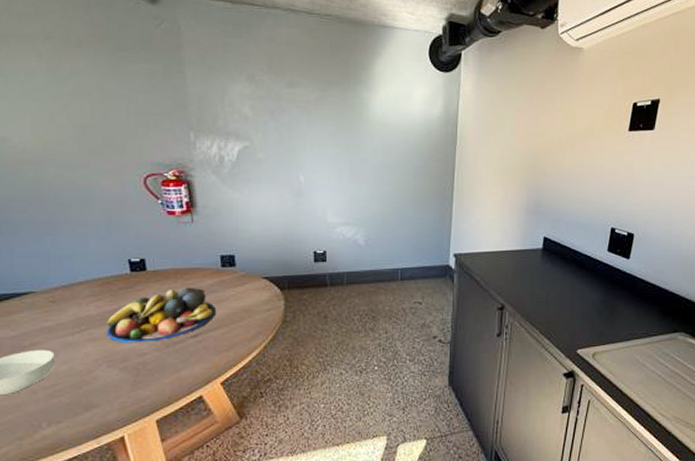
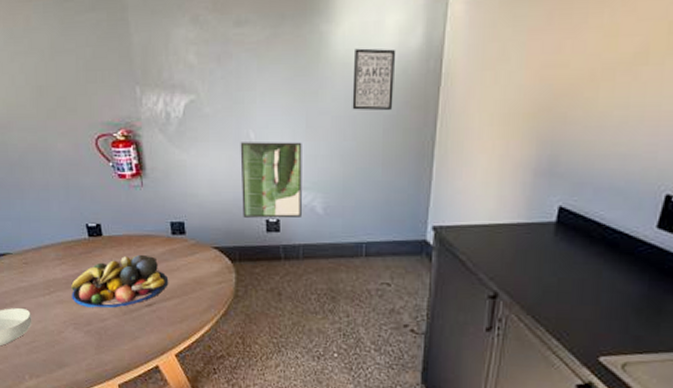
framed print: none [291,184,347,250] -> present [240,142,302,219]
wall art: none [388,113,423,161] -> present [352,48,396,110]

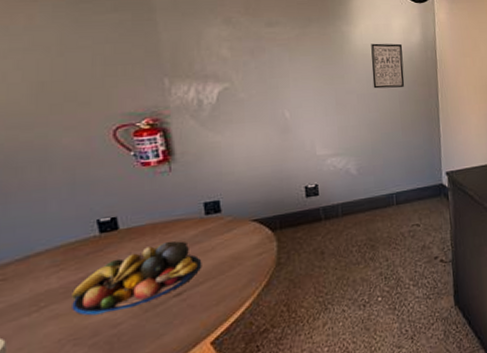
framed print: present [240,142,302,219] -> none [276,116,338,187]

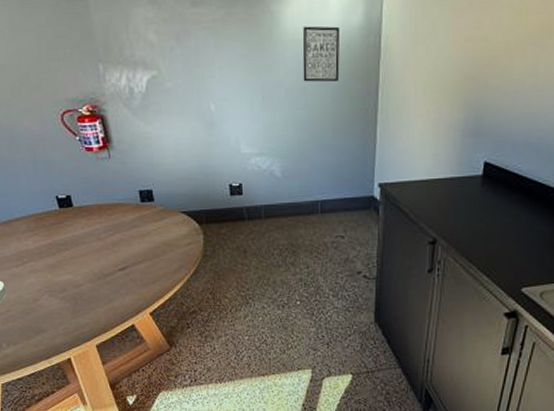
fruit bowl: present [72,241,202,316] -> none [44,222,140,275]

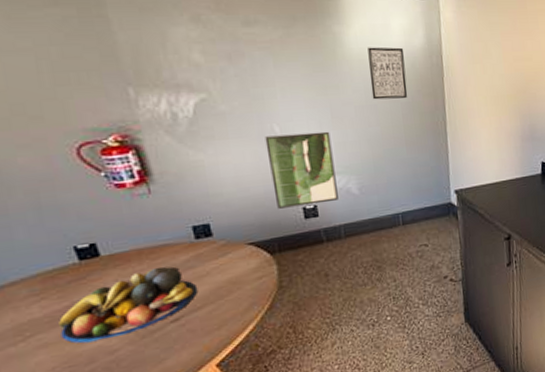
fruit bowl: none [44,222,140,275] -> present [59,266,198,344]
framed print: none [202,112,262,183] -> present [265,131,338,209]

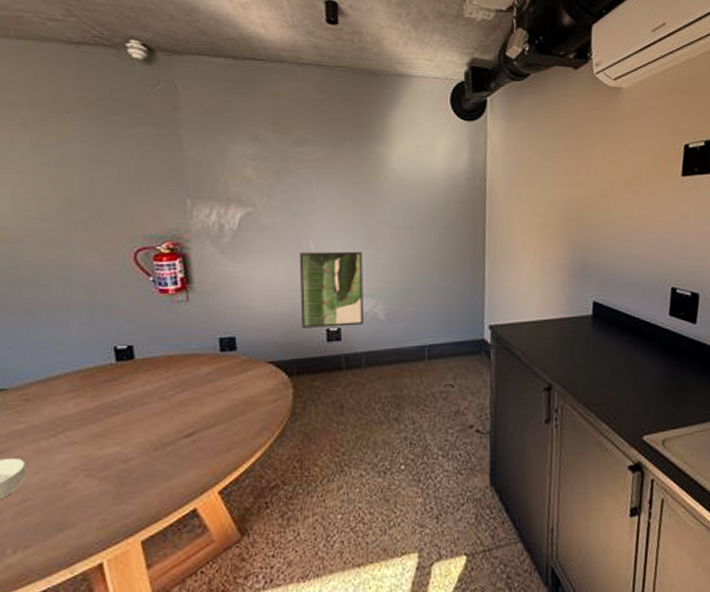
fruit bowl: present [59,266,198,344] -> none [86,376,215,447]
wall art: present [367,47,408,100] -> none [408,168,447,221]

